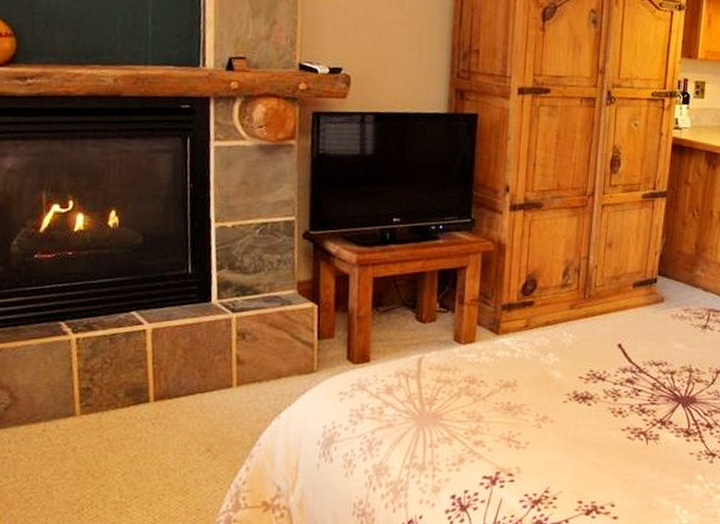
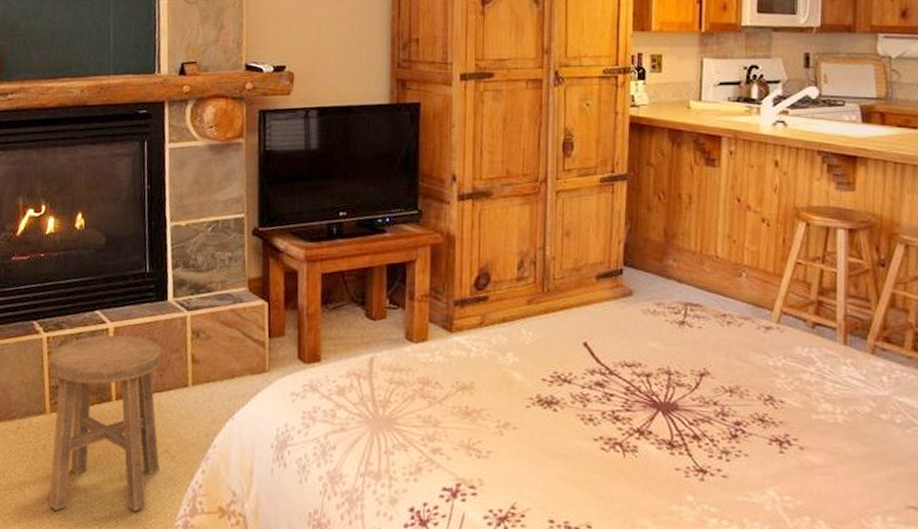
stool: none [79,336,205,511] -> present [49,335,162,511]

